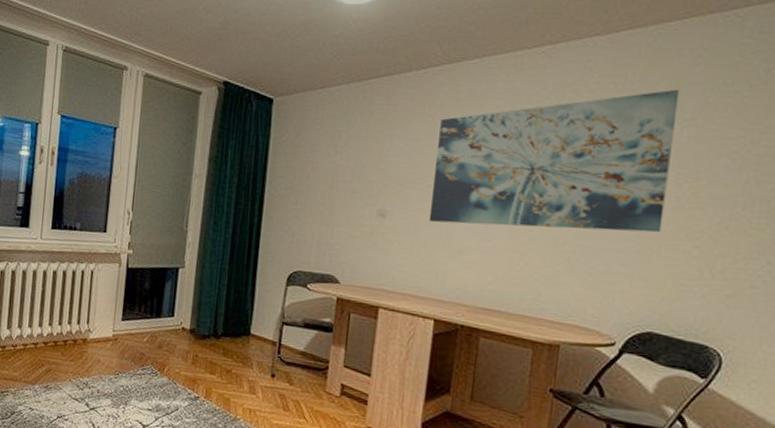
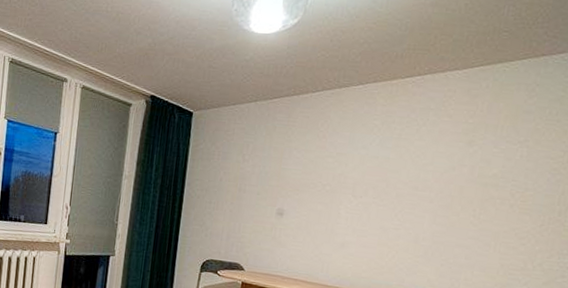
wall art: present [428,89,680,233] -> none [317,116,517,233]

